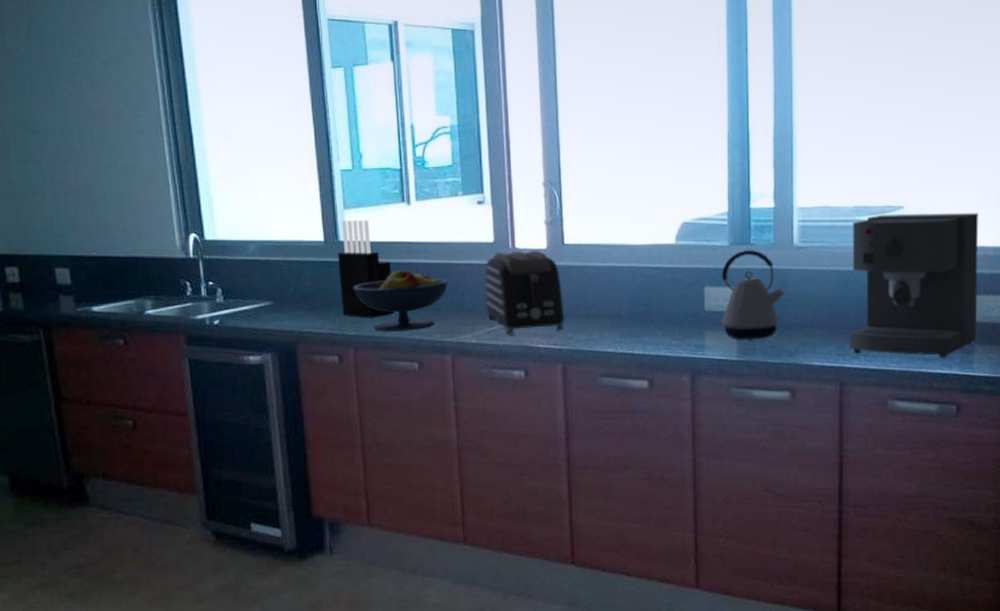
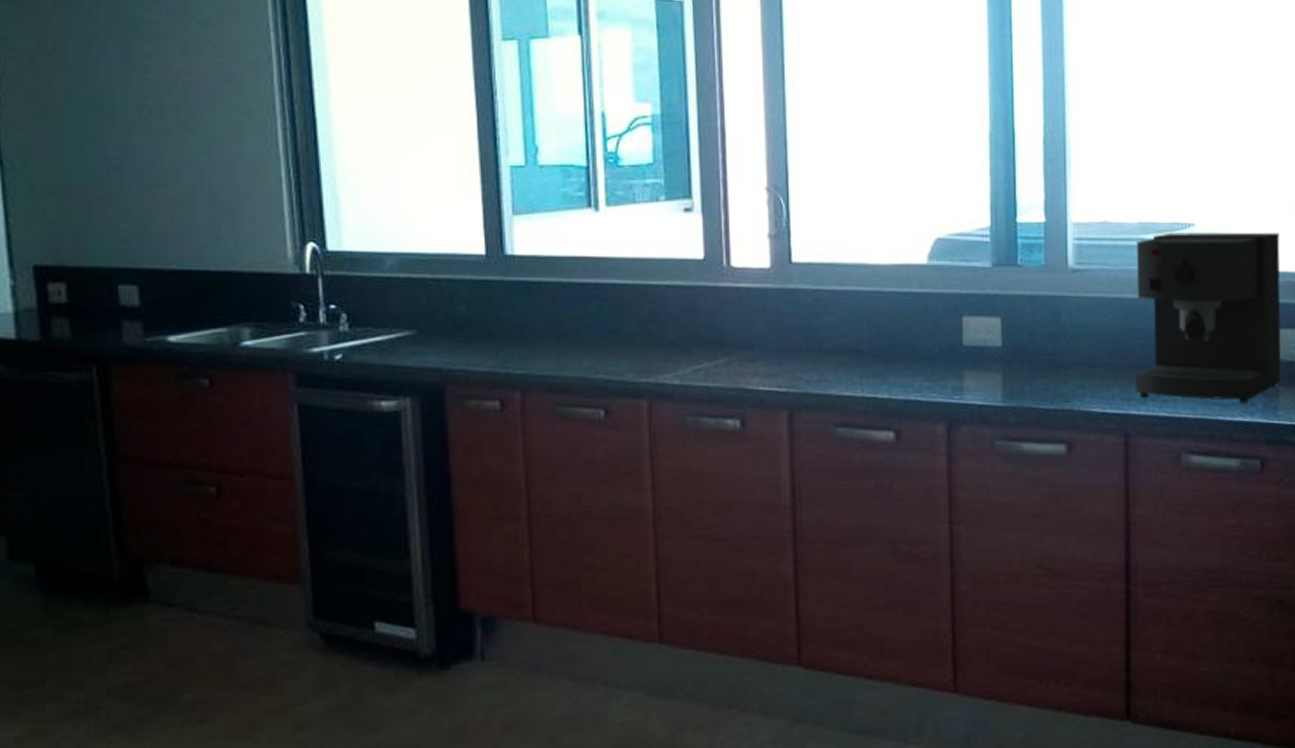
knife block: present [337,220,395,318] -> none [502,228,576,353]
fruit bowl: present [354,270,449,332] -> none [523,293,646,370]
toaster: present [484,250,565,334] -> none [691,269,791,374]
kettle: present [718,249,785,341] -> none [980,271,1059,382]

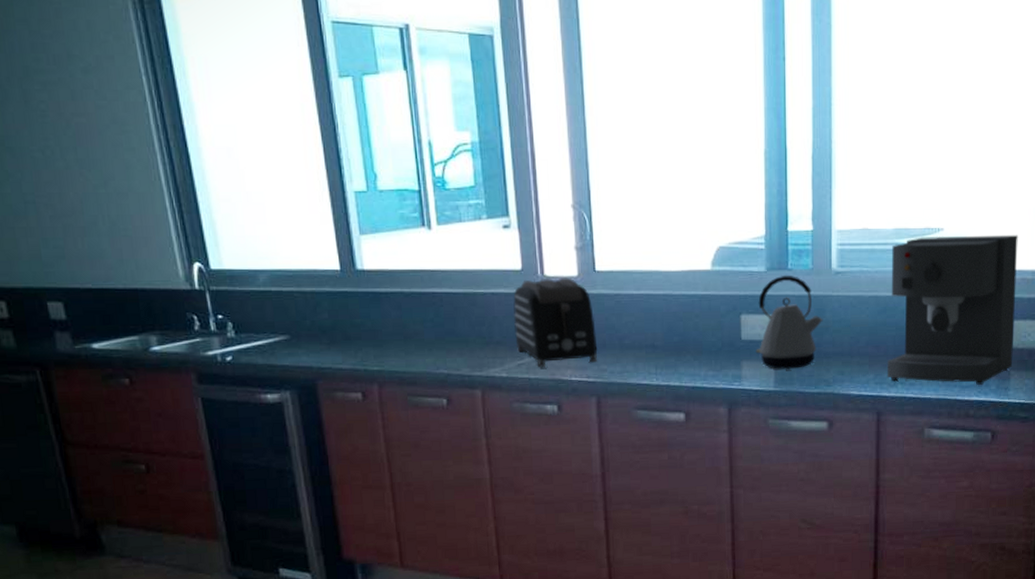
toaster: none [691,269,791,374] -> present [513,277,598,367]
kettle: none [980,271,1059,382] -> present [755,275,823,370]

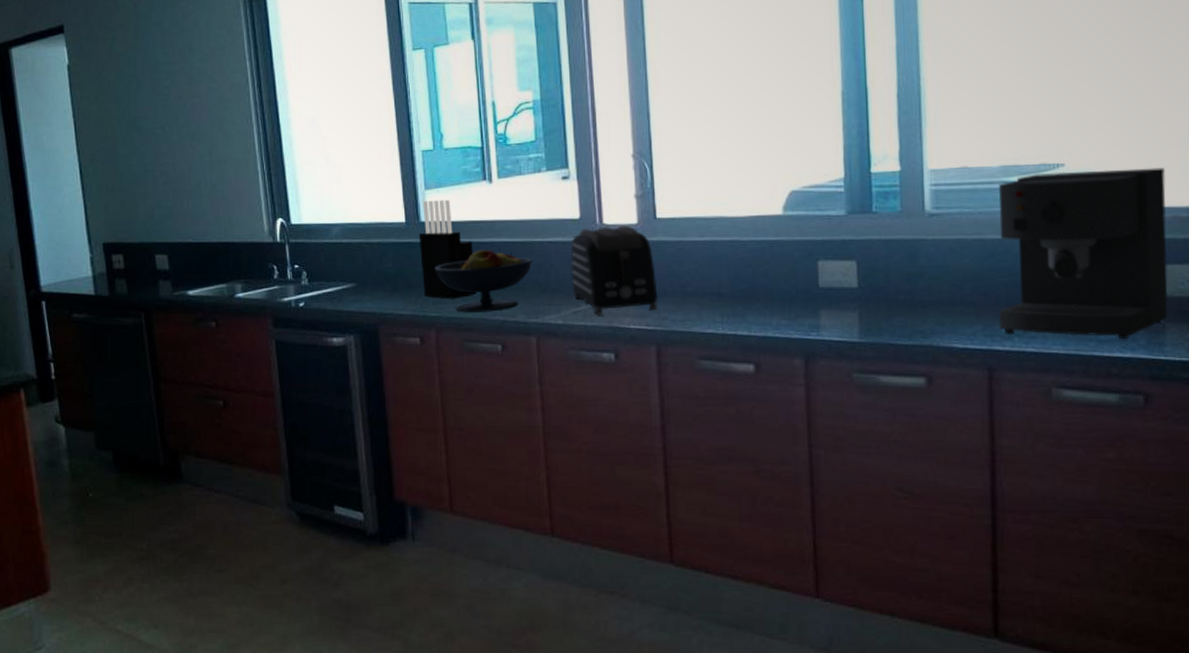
knife block: none [355,246,420,352] -> present [418,199,477,299]
fruit bowl: none [375,301,476,366] -> present [435,250,533,313]
kettle: present [755,275,823,370] -> none [836,218,916,320]

